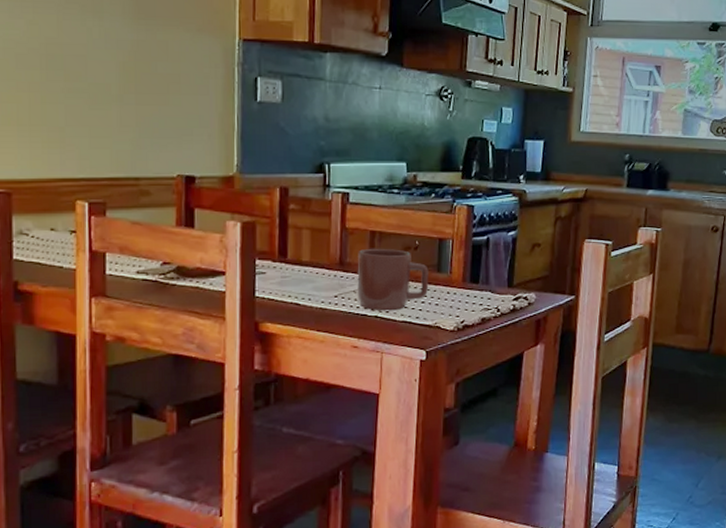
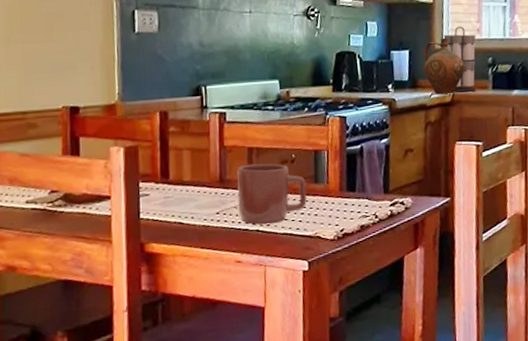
ceramic jug: none [557,130,601,190] -> present [423,38,465,95]
spice rack: none [580,119,615,188] -> present [443,26,476,93]

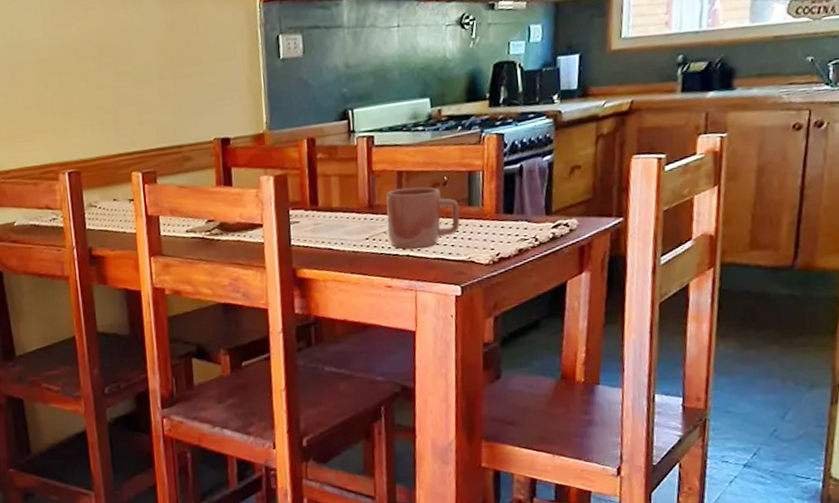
ceramic jug: present [423,38,465,95] -> none [596,36,648,103]
spice rack: present [443,26,476,93] -> none [622,20,664,99]

